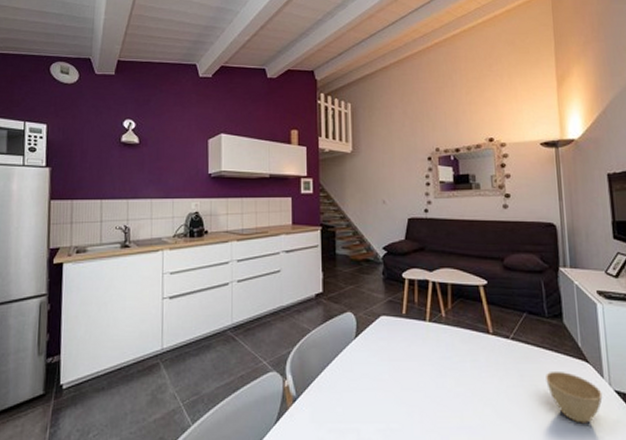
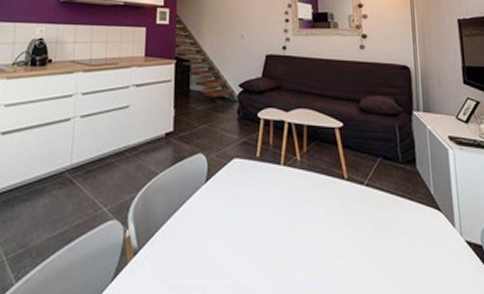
cup: present [546,370,603,423] -> none [399,219,454,277]

